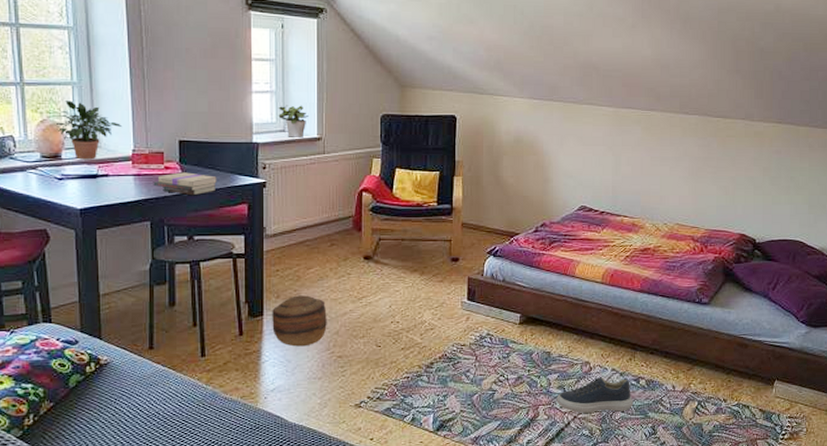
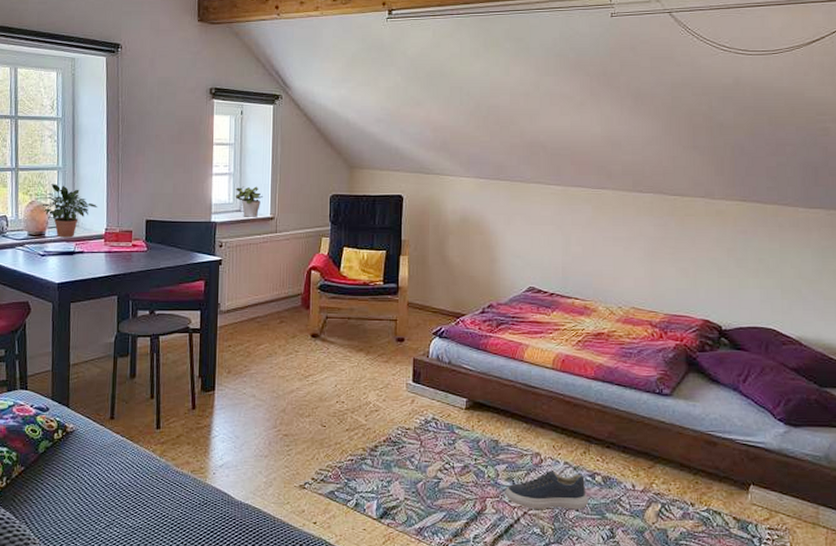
books: present [153,172,217,196] -> none [121,250,178,272]
basket: present [272,295,327,347] -> none [223,371,275,423]

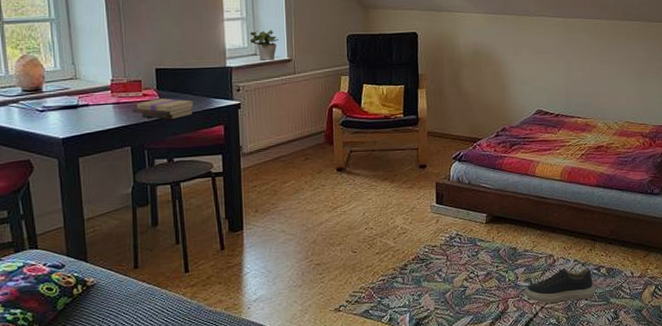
potted plant: present [40,184,98,238] -> none [34,36,101,92]
books: none [121,250,178,272] -> present [132,98,194,120]

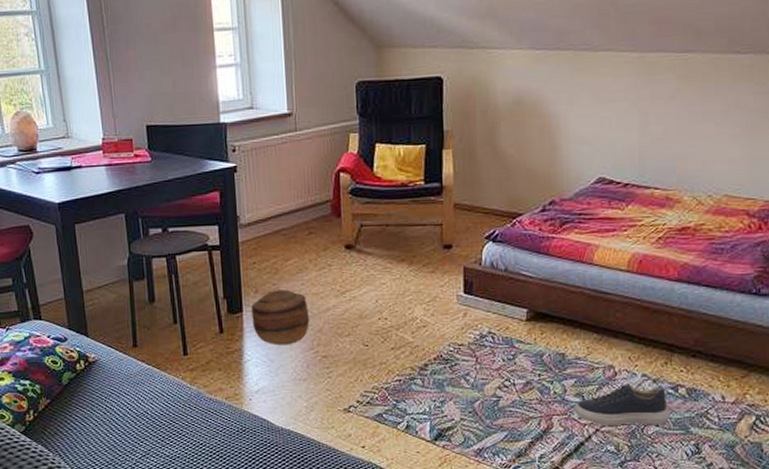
books: present [132,98,194,120] -> none [124,159,187,185]
potted plant: present [249,30,279,61] -> none [244,77,277,115]
basket: none [251,208,305,258] -> present [251,289,310,346]

